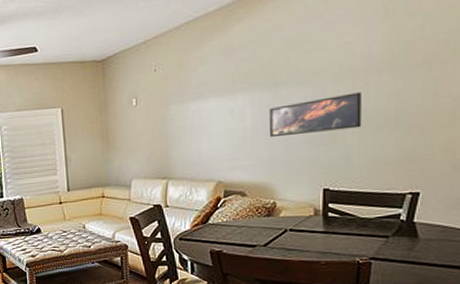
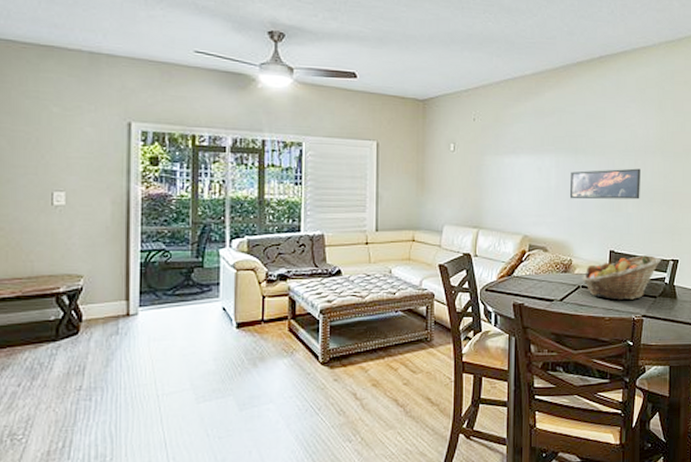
fruit basket: none [289,190,395,243] -> present [582,255,662,301]

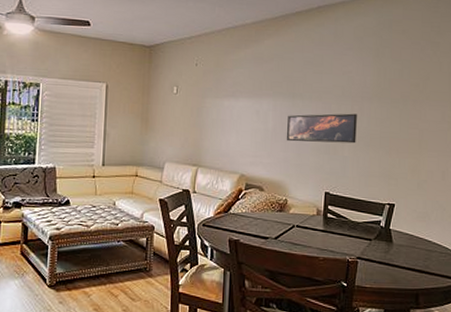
fruit basket: present [582,255,662,301] -> none [297,198,378,242]

